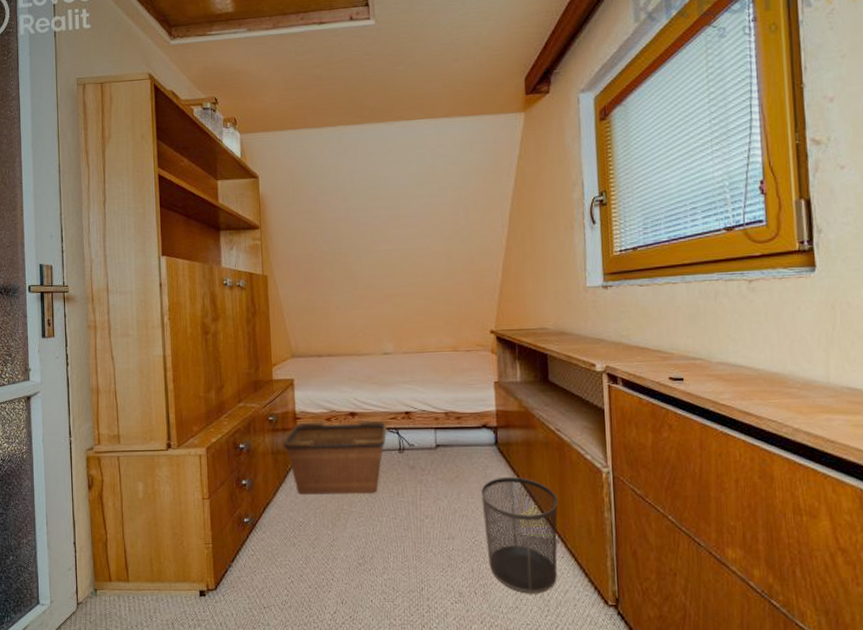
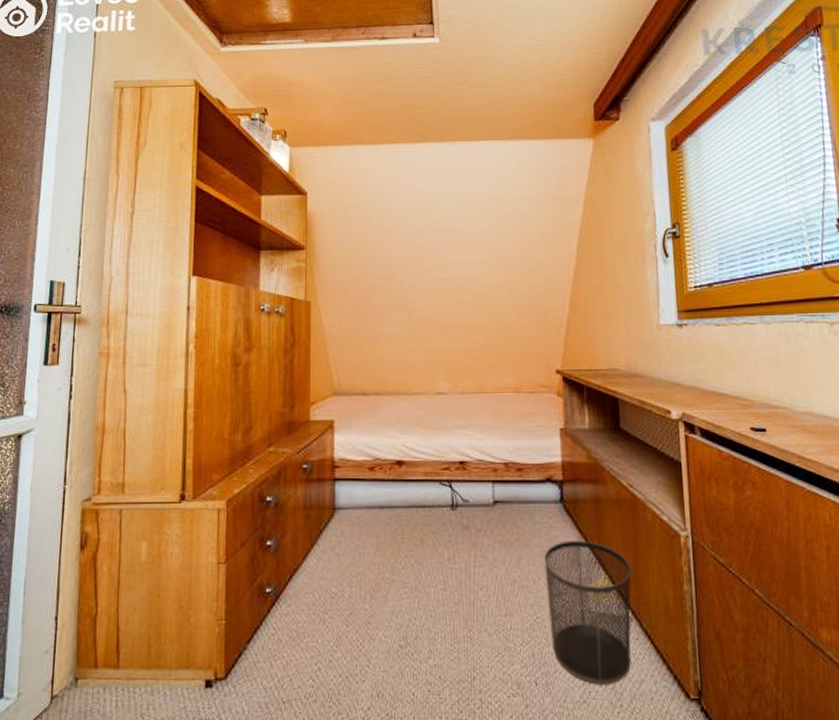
bicycle basket: present [283,419,387,495] -> none [317,469,438,559]

